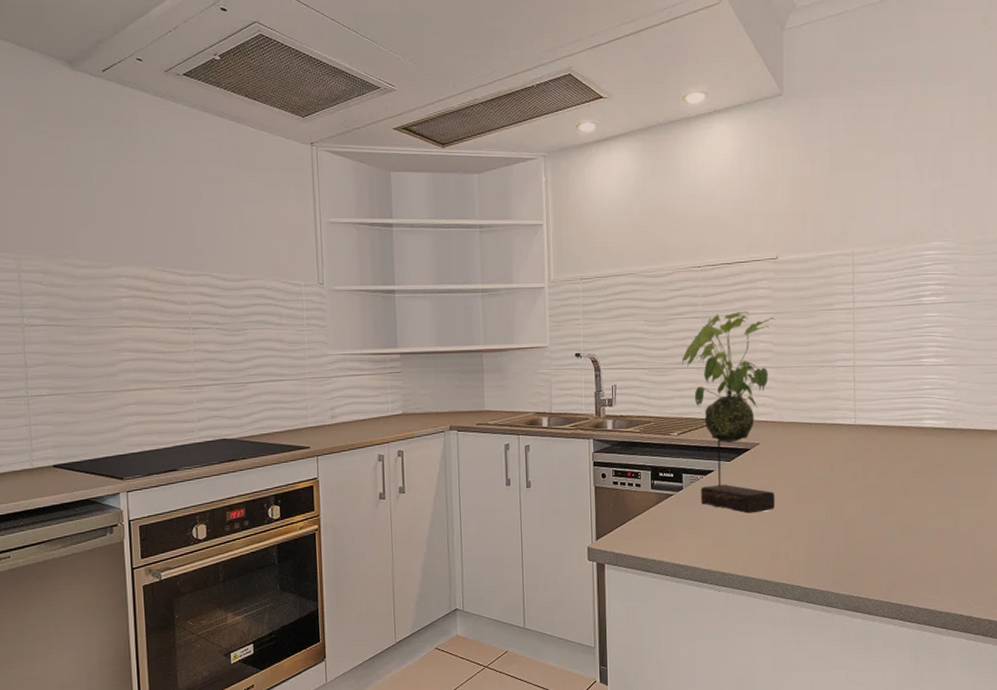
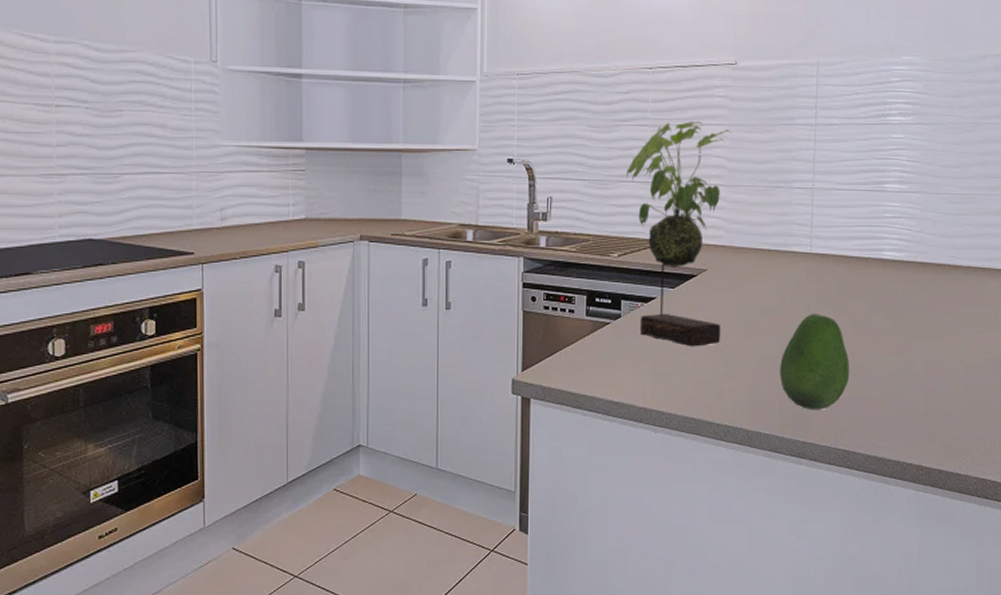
fruit: none [832,479,898,568] -> present [780,314,850,410]

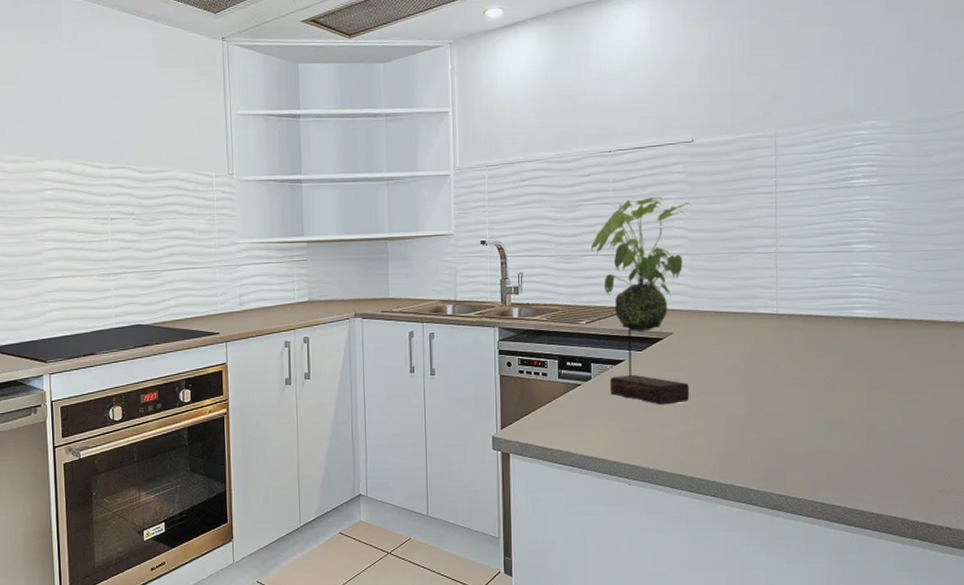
fruit: present [780,314,850,410] -> none [751,372,825,464]

